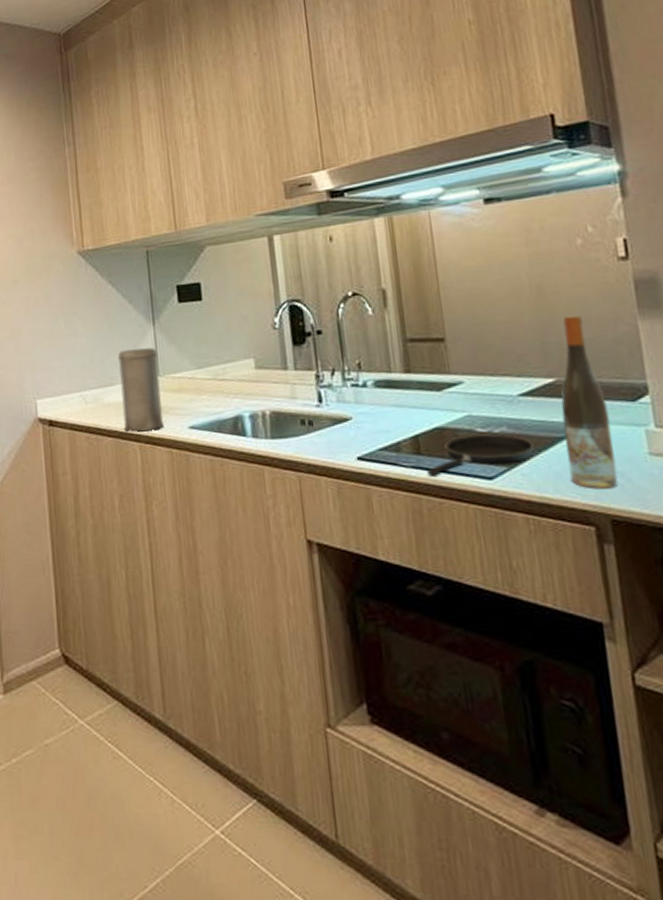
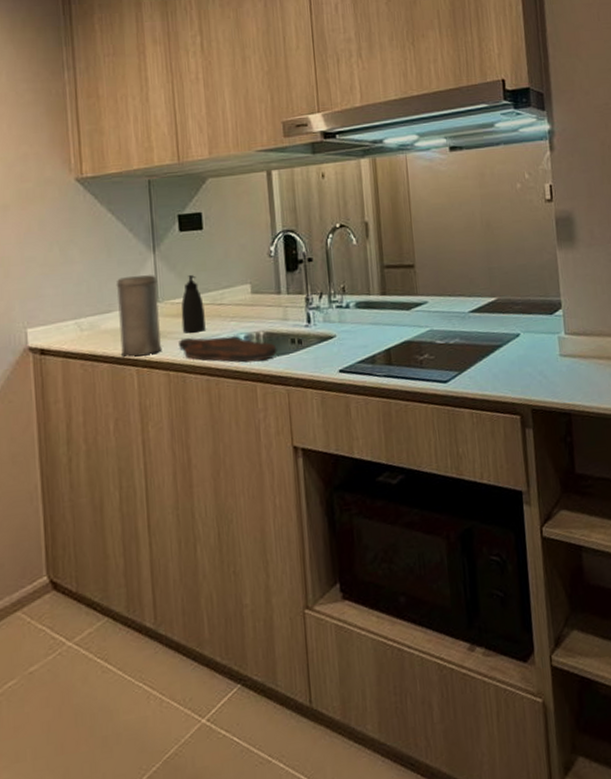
cutting board: none [181,415,286,445] -> present [179,337,277,364]
soap dispenser: none [182,348,208,410] -> present [181,275,206,333]
frying pan: present [427,434,535,477] -> none [396,345,479,383]
wine bottle: present [561,315,619,490] -> none [500,245,538,386]

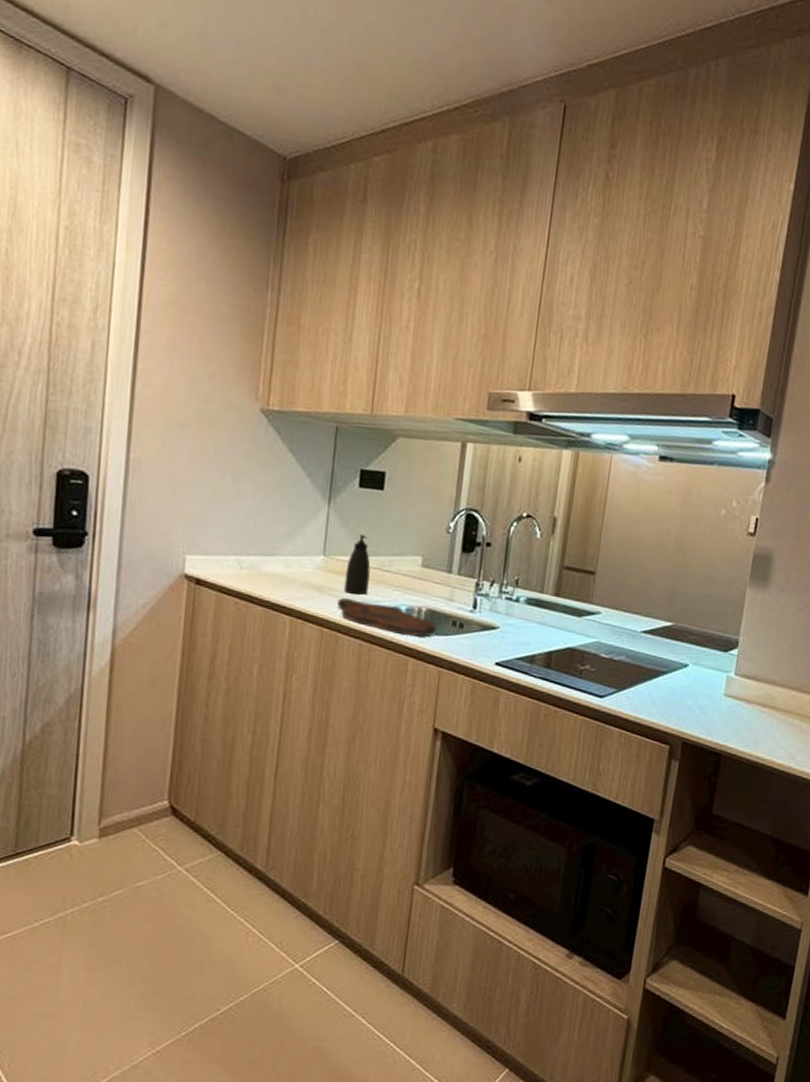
canister: present [116,275,162,358] -> none [276,522,328,608]

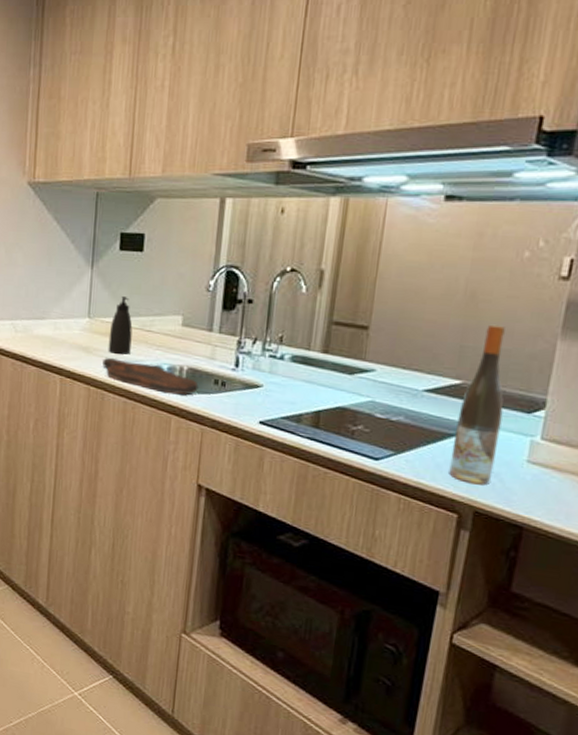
wine bottle: none [662,572,707,718] -> present [449,324,505,485]

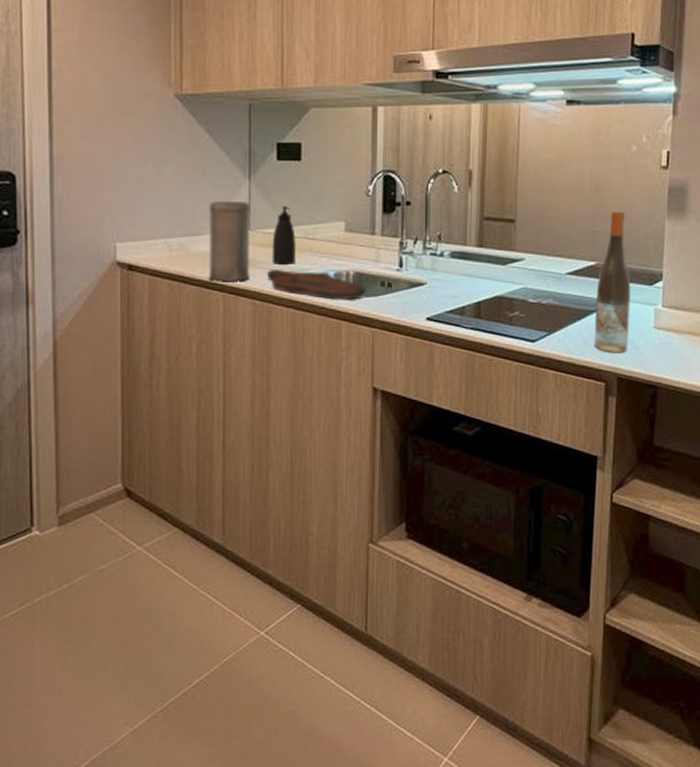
canister: none [47,287,92,367] -> present [208,201,251,282]

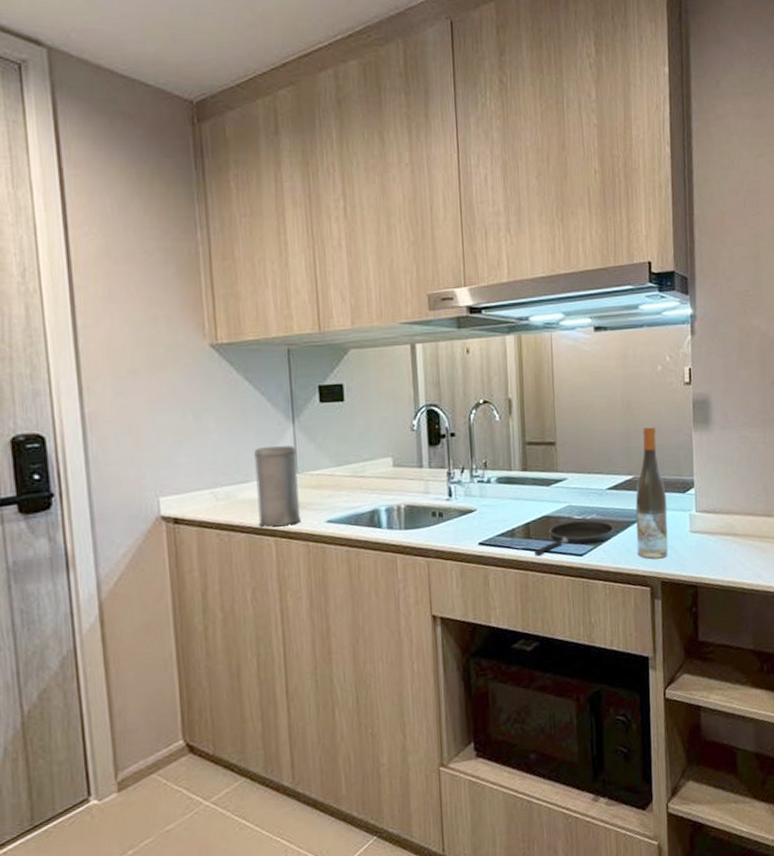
cutting board: present [267,270,366,301] -> none [318,509,418,535]
soap dispenser: present [272,206,296,264] -> none [321,447,346,505]
frying pan: none [484,305,571,337] -> present [534,520,615,556]

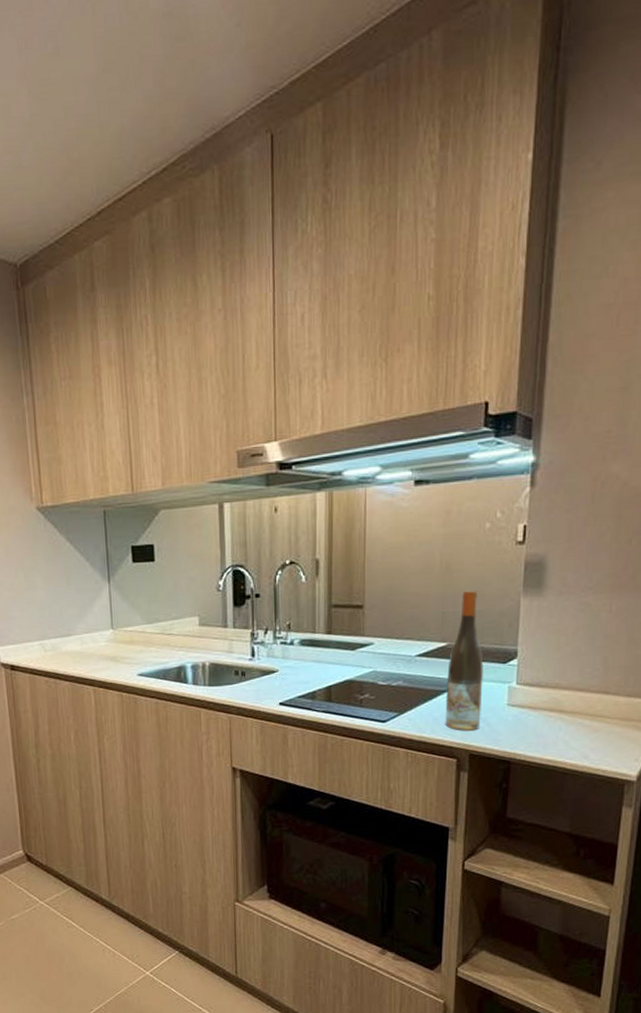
canister: present [253,445,302,528] -> none [74,603,116,678]
frying pan: present [534,520,615,556] -> none [335,687,422,719]

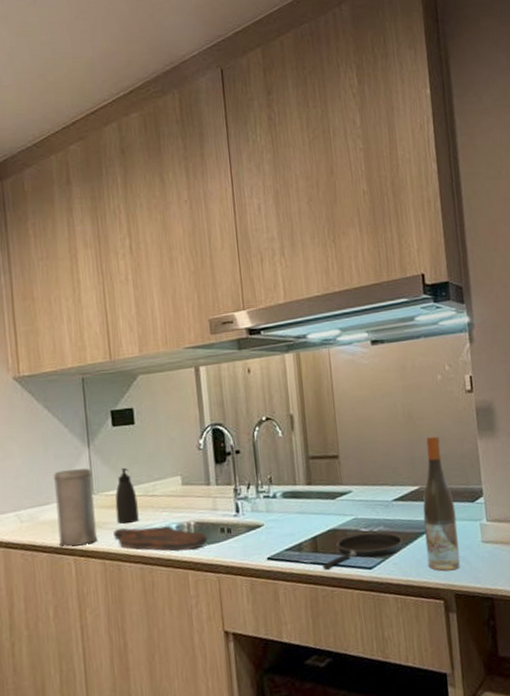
canister: none [74,603,116,678] -> present [53,468,98,547]
cutting board: none [131,664,221,691] -> present [113,526,208,552]
soap dispenser: none [133,605,156,659] -> present [115,468,139,524]
frying pan: none [335,687,422,719] -> present [323,532,403,570]

